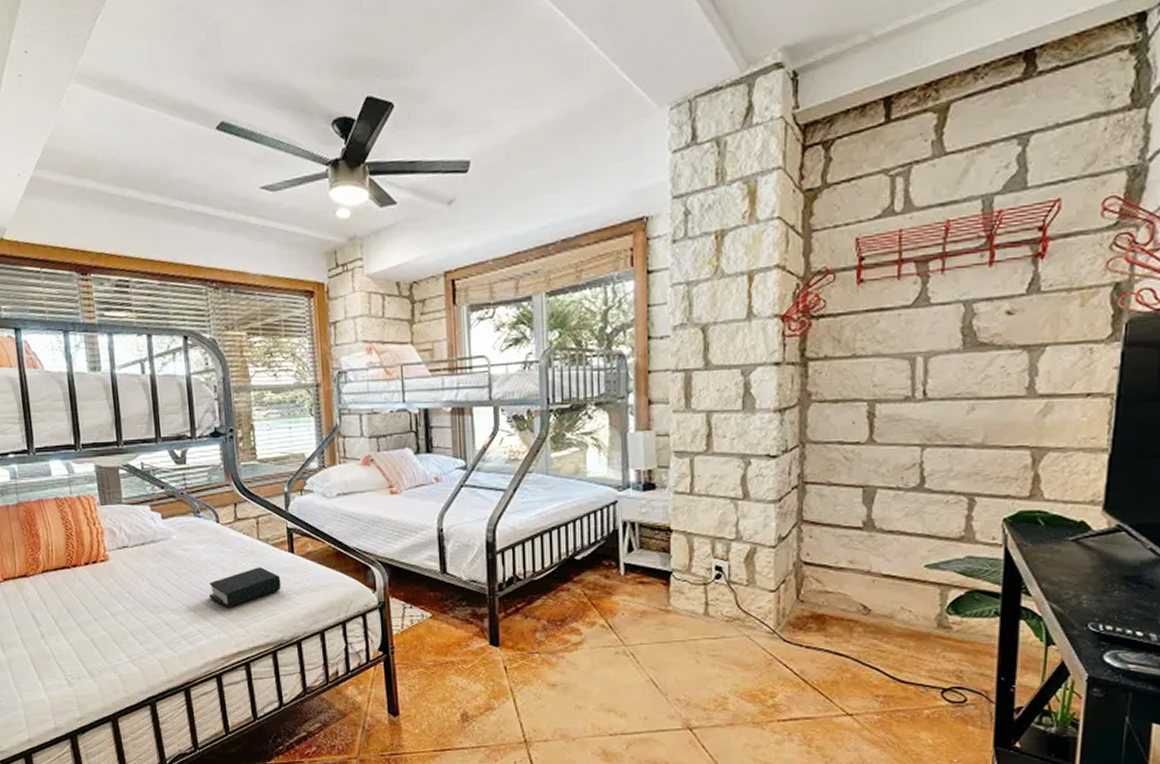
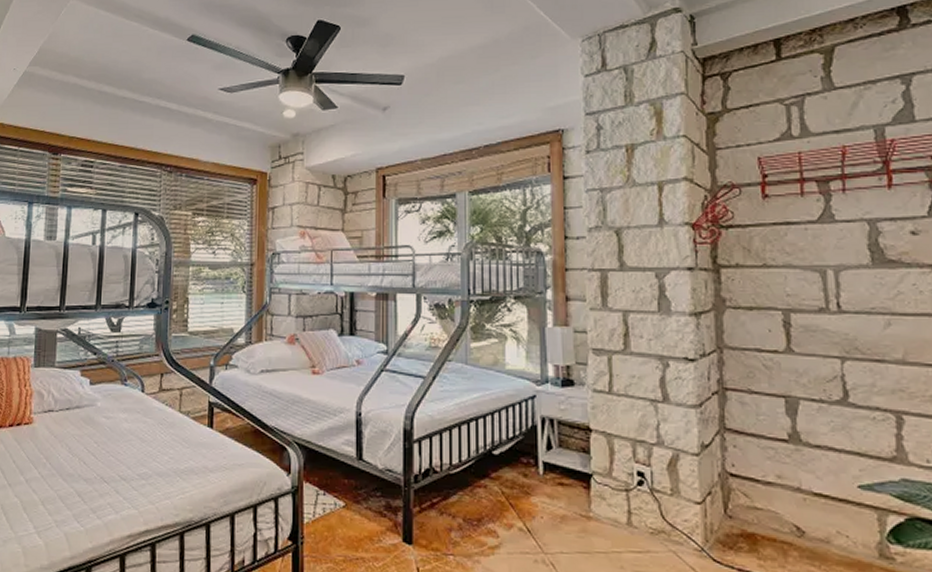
book: present [208,567,282,609] -> none [124,440,197,483]

